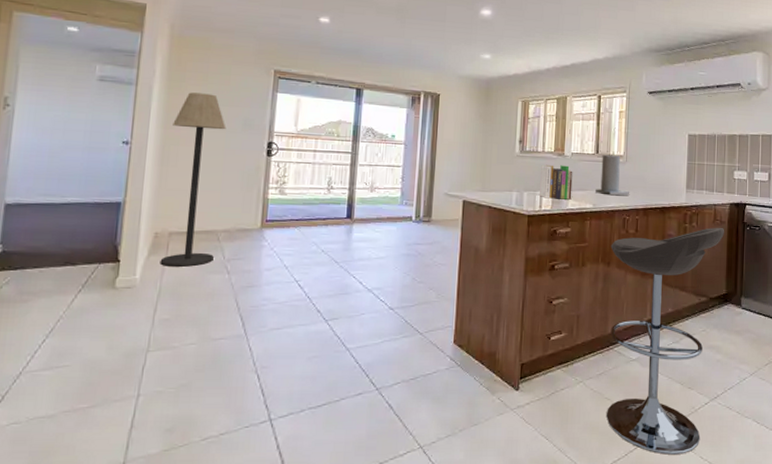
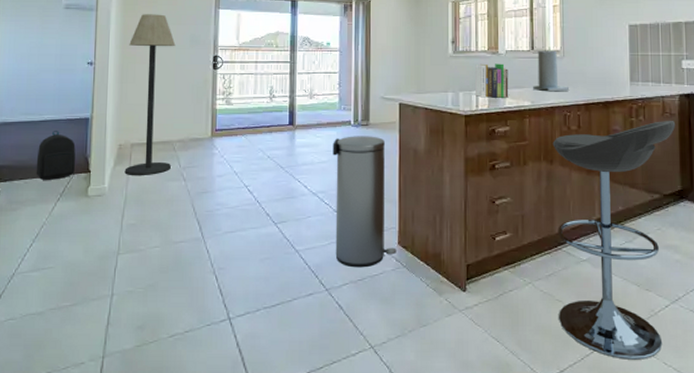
backpack: none [54,215,104,269] -> present [36,131,76,180]
pedal bin: none [388,232,452,367] -> present [333,136,397,268]

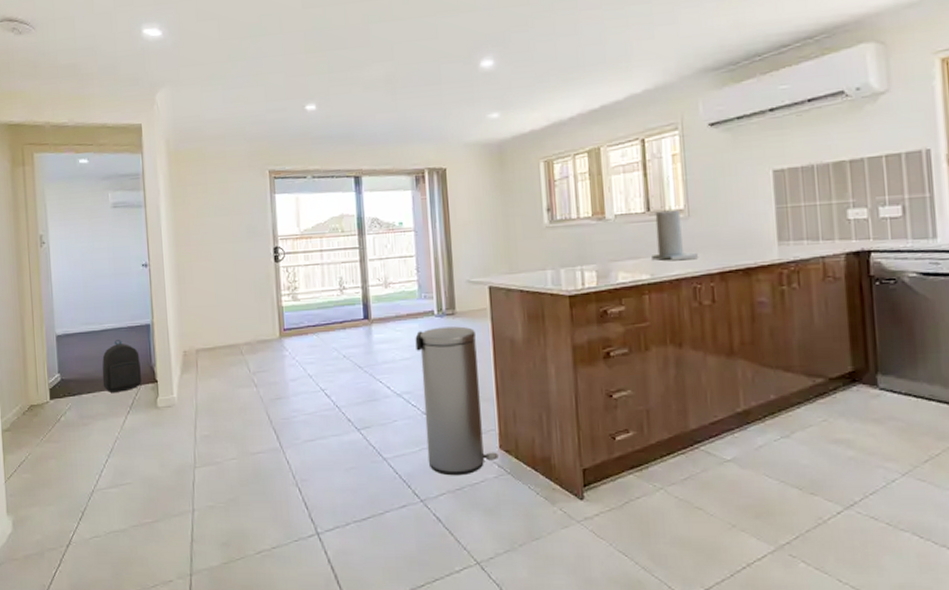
floor lamp: present [124,14,176,175] -> none [183,205,240,383]
books: present [475,63,509,98] -> none [578,231,622,274]
bar stool: present [552,121,676,360] -> none [680,286,842,576]

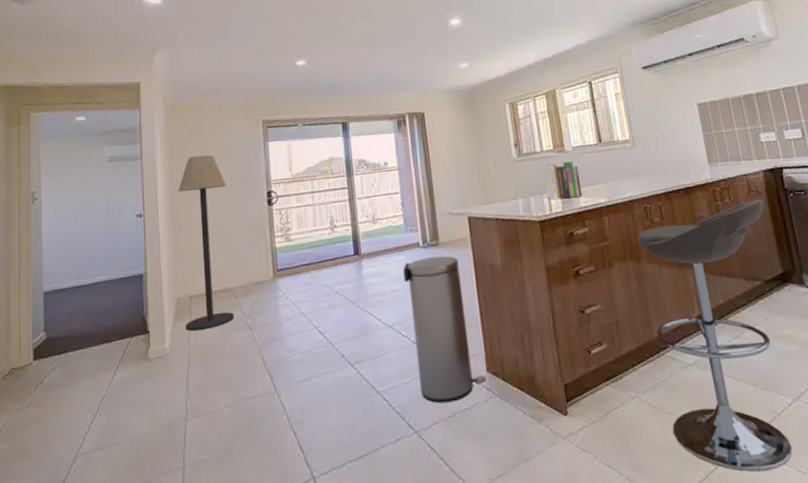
backpack: present [102,340,142,392] -> none [91,292,133,348]
floor lamp: none [183,205,240,383] -> present [178,154,234,331]
books: none [578,231,622,274] -> present [543,161,583,200]
paper towel: present [652,210,698,261] -> none [606,140,645,185]
bar stool: none [680,286,842,576] -> present [636,199,793,472]

